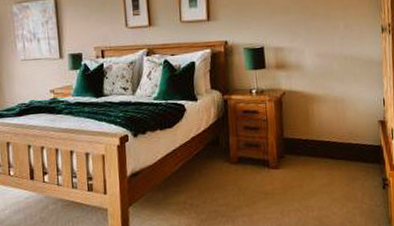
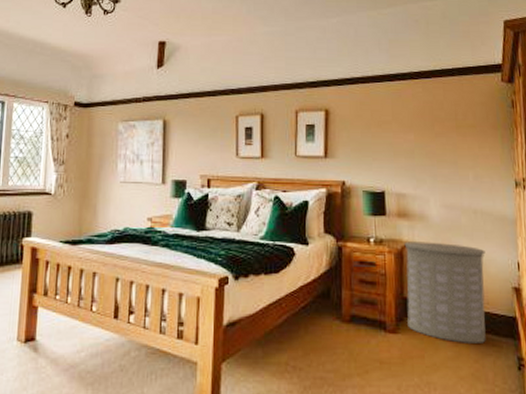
laundry hamper: none [283,88,356,172] -> present [404,241,486,343]

